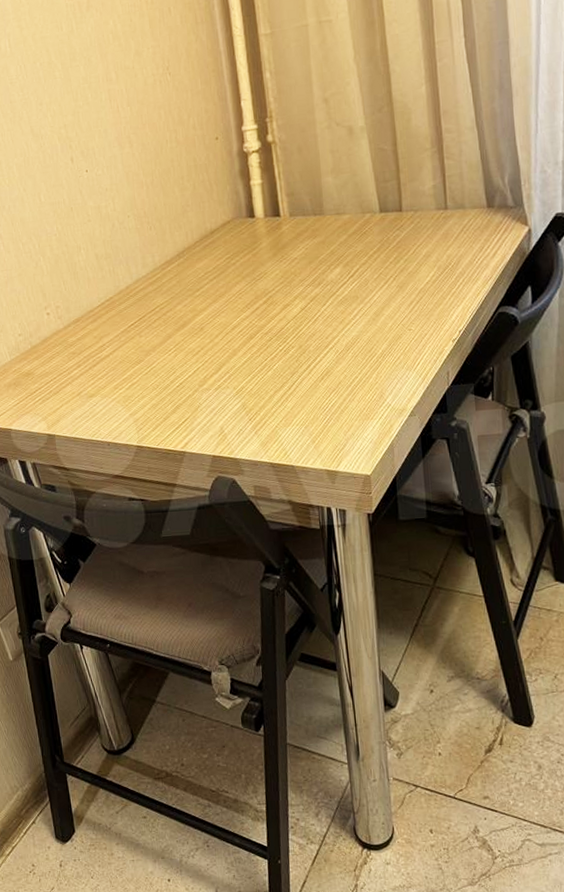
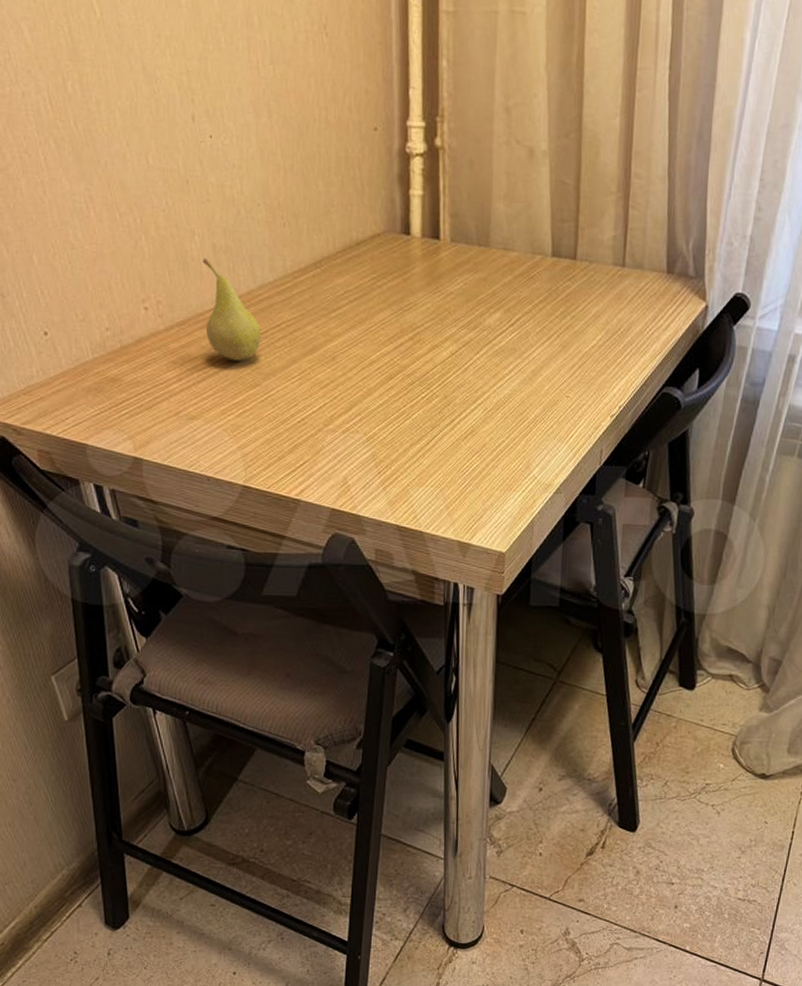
fruit: none [89,265,141,344] -> present [203,257,261,361]

